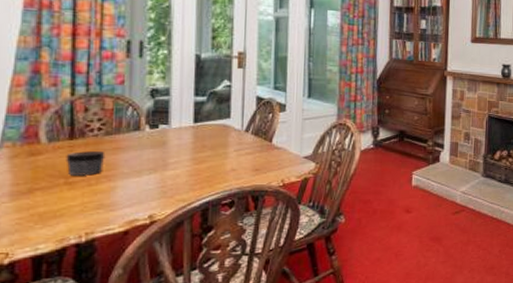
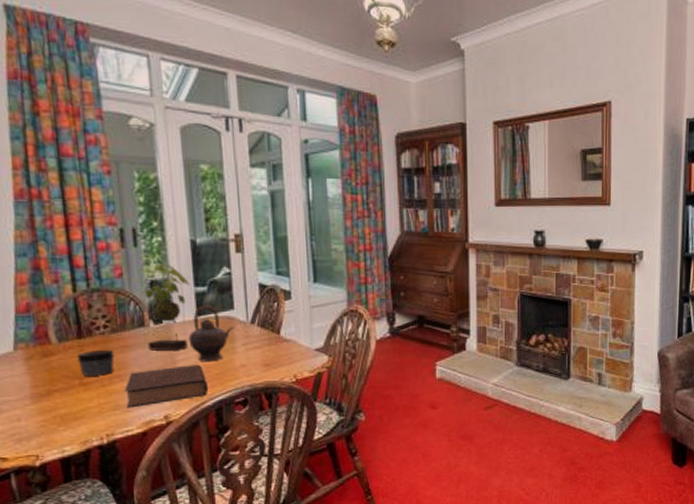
book: none [110,167,197,208] -> present [124,364,209,408]
plant: none [141,73,191,154] -> present [140,263,190,351]
teapot: none [182,113,229,165] -> present [188,305,234,362]

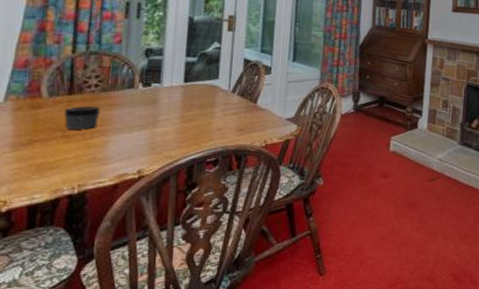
book: present [124,364,209,408] -> none [103,124,184,162]
plant: present [140,263,190,351] -> none [133,34,183,111]
teapot: present [188,305,234,362] -> none [172,73,216,124]

